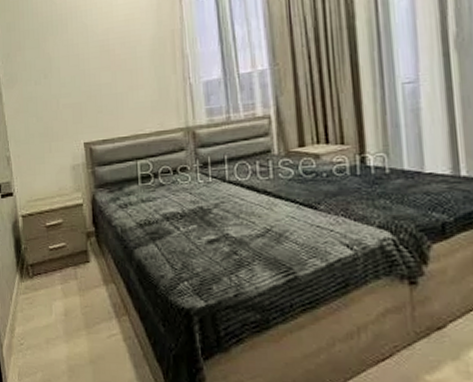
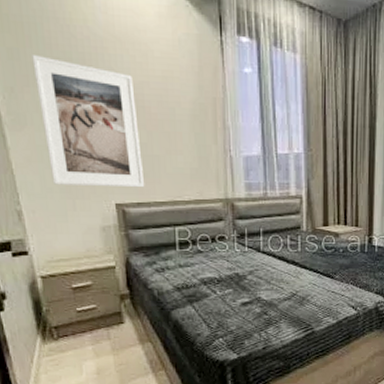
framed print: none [23,24,110,131] -> present [32,55,145,188]

